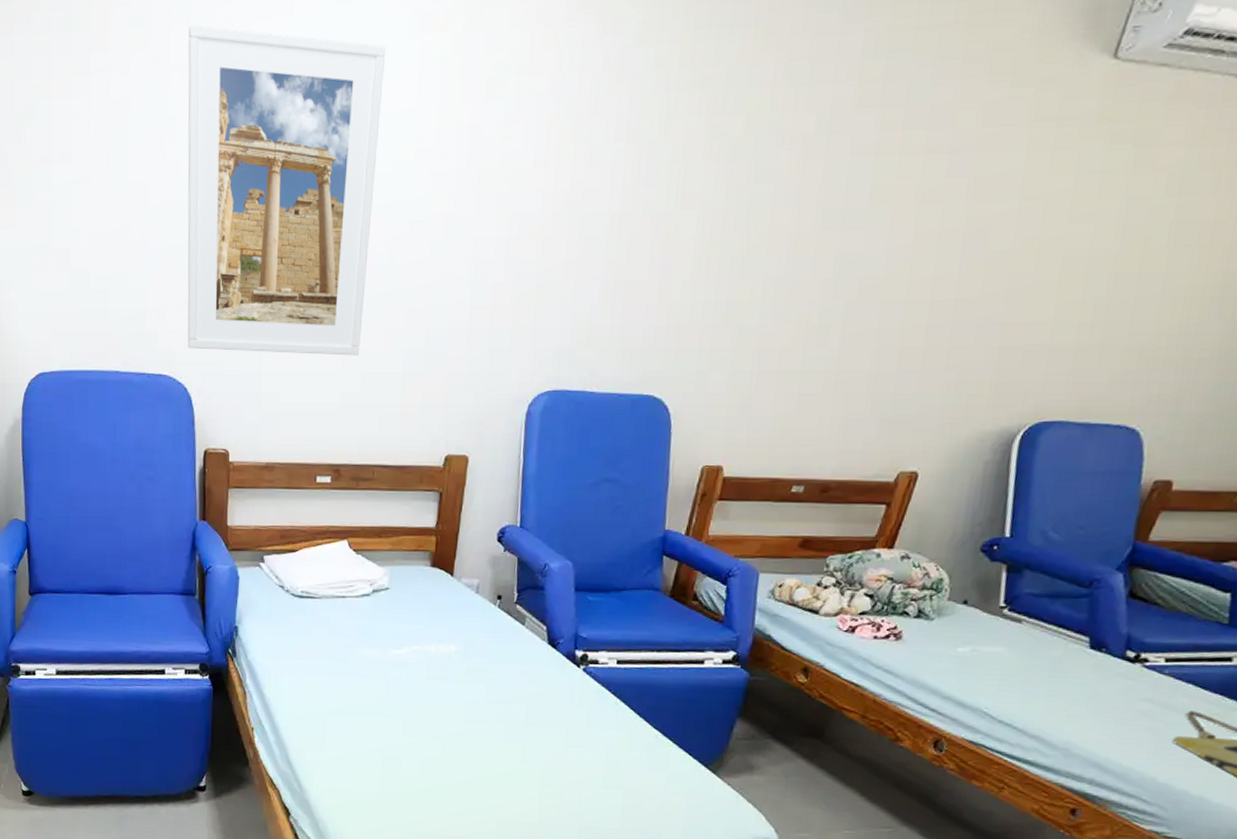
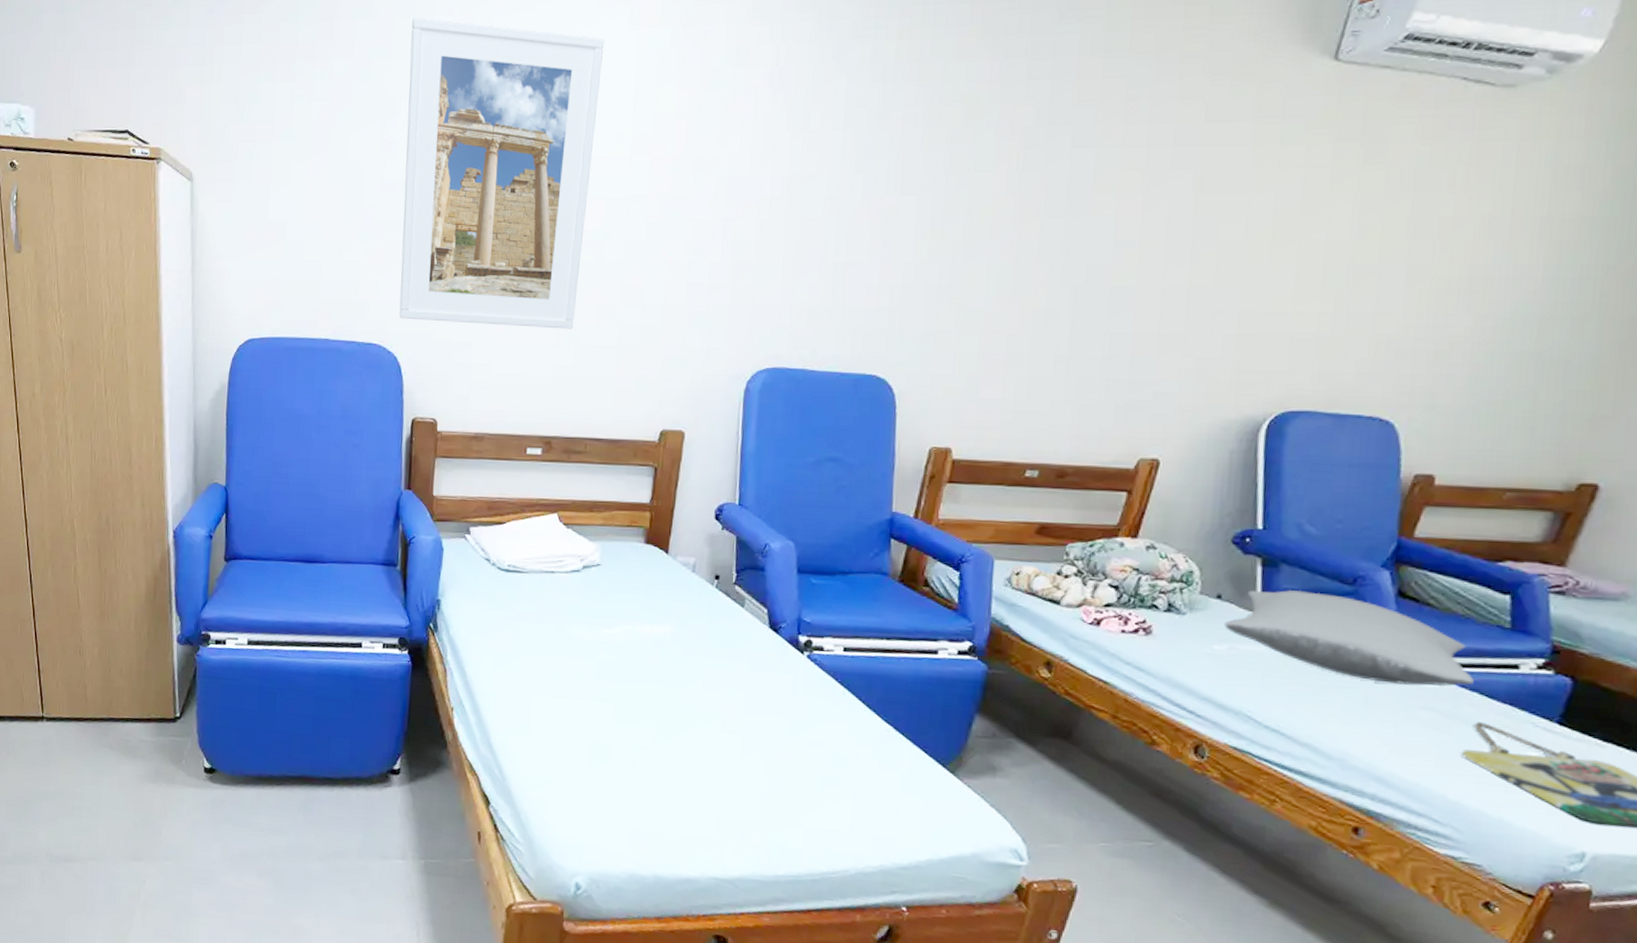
pillow: none [968,594,1190,680] -> present [1224,590,1474,687]

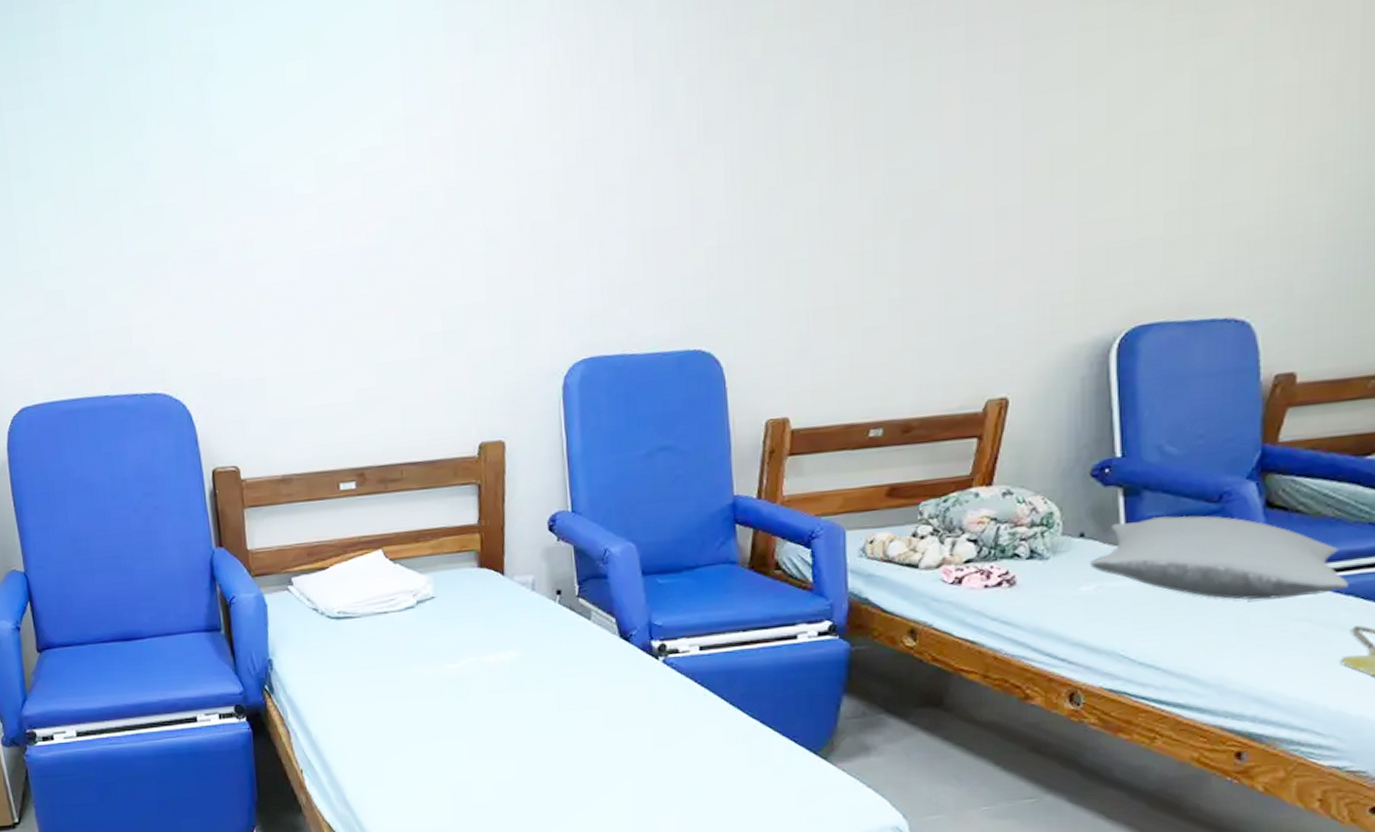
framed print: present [399,18,605,329] -> none [143,9,371,362]

